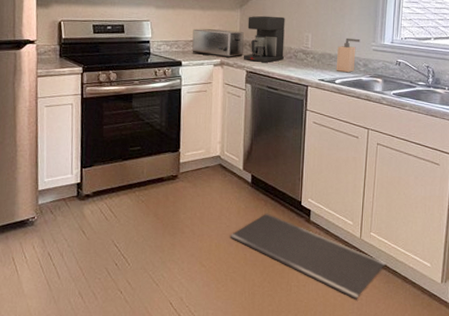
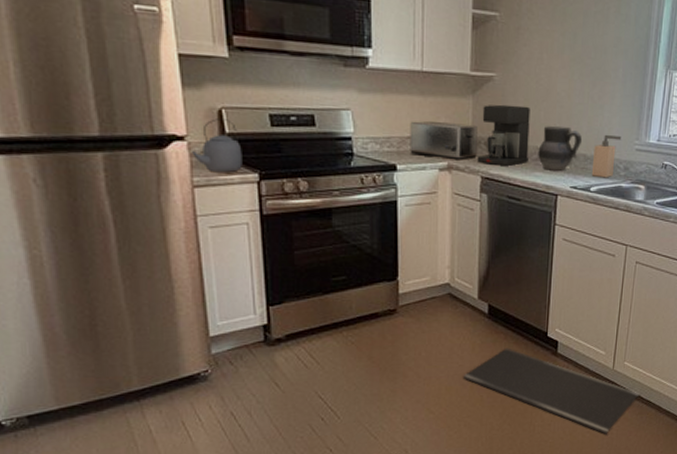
teakettle: none [39,28,73,67] -> present [192,118,242,173]
ceramic jug: none [291,31,327,67] -> present [538,125,582,171]

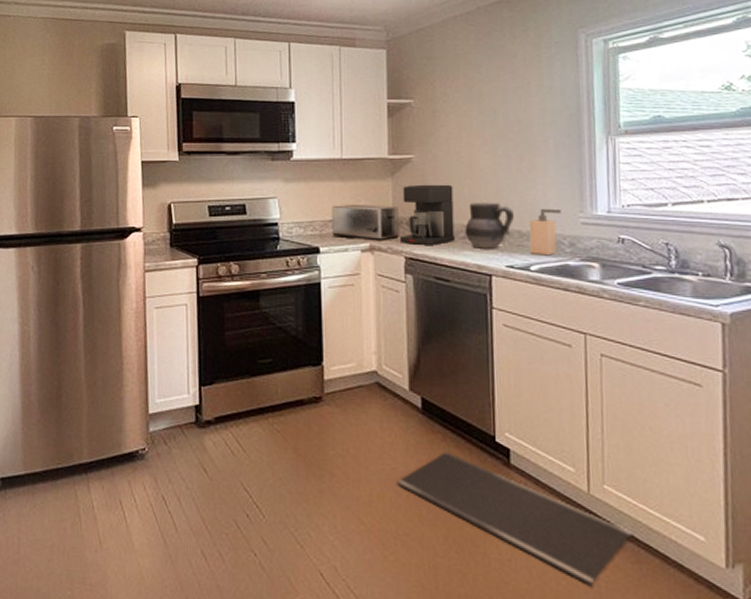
teakettle: present [192,118,242,173] -> none [146,212,185,259]

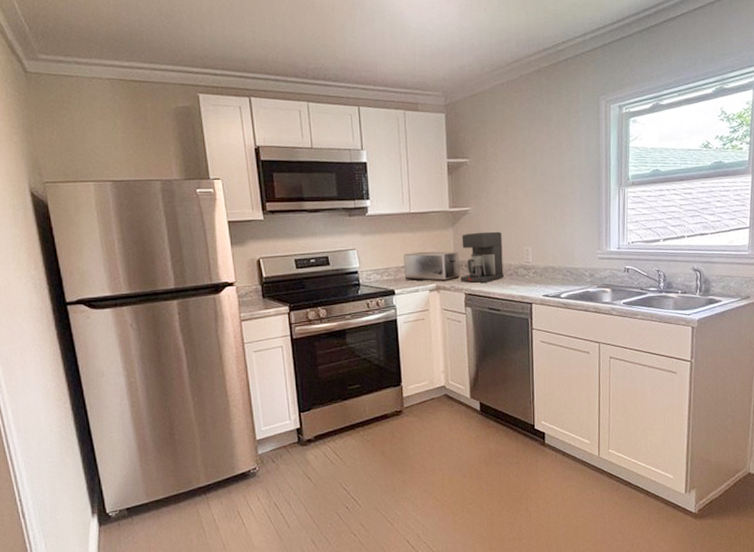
door mat: present [398,451,634,588] -> none [463,440,628,520]
ceramic jug: present [465,202,514,249] -> none [511,244,549,283]
soap dispenser: present [529,208,562,256] -> none [560,247,585,285]

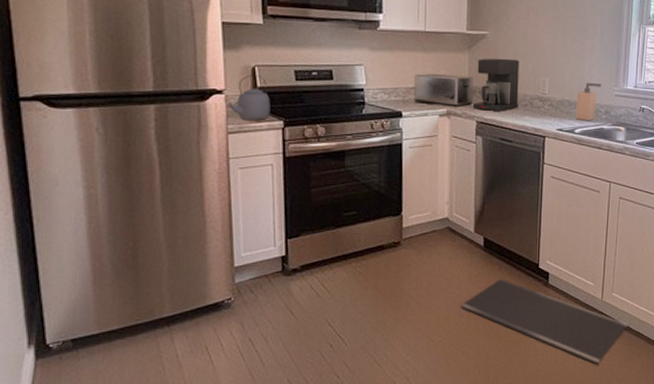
teakettle: none [240,266,276,309] -> present [228,75,271,121]
door mat: none [463,440,628,520] -> present [461,278,629,366]
soap dispenser: none [560,247,585,285] -> present [575,82,602,121]

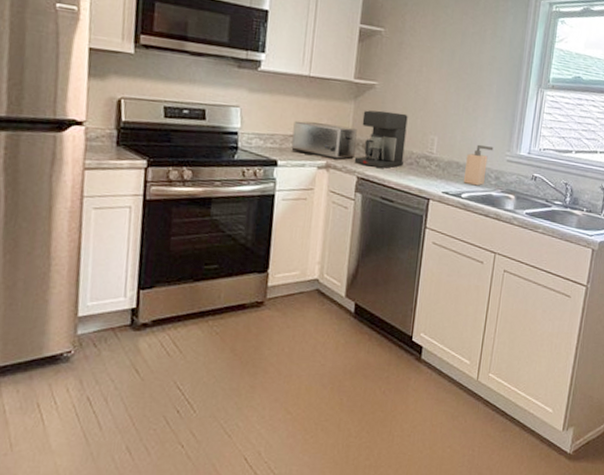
teakettle: present [228,75,271,121] -> none [88,107,135,159]
door mat: present [461,278,629,366] -> none [325,349,505,452]

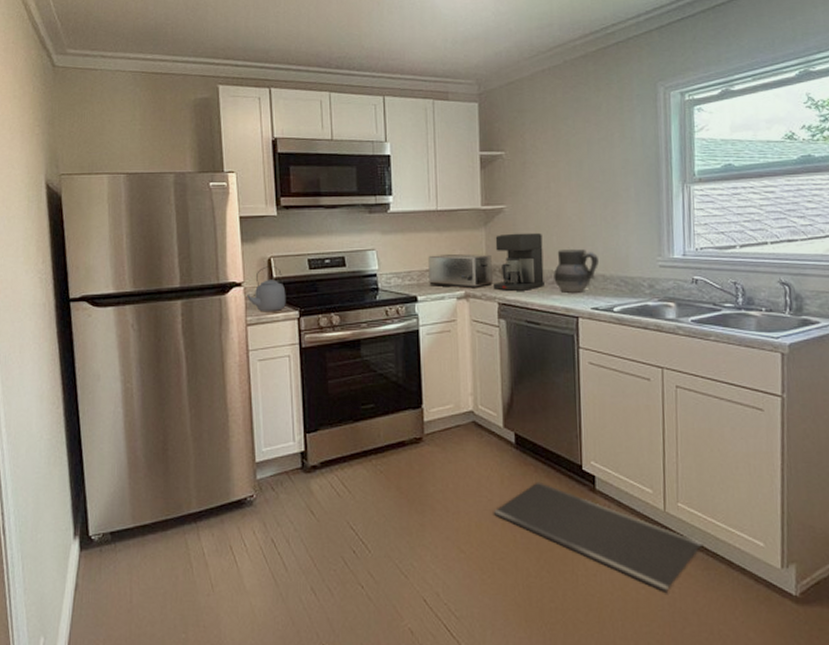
teakettle: none [88,107,135,159] -> present [247,266,286,312]
door mat: none [325,349,505,452] -> present [494,481,704,594]
ceramic jug: none [412,132,455,176] -> present [554,248,598,293]
soap dispenser: present [463,144,494,186] -> none [612,253,642,297]

